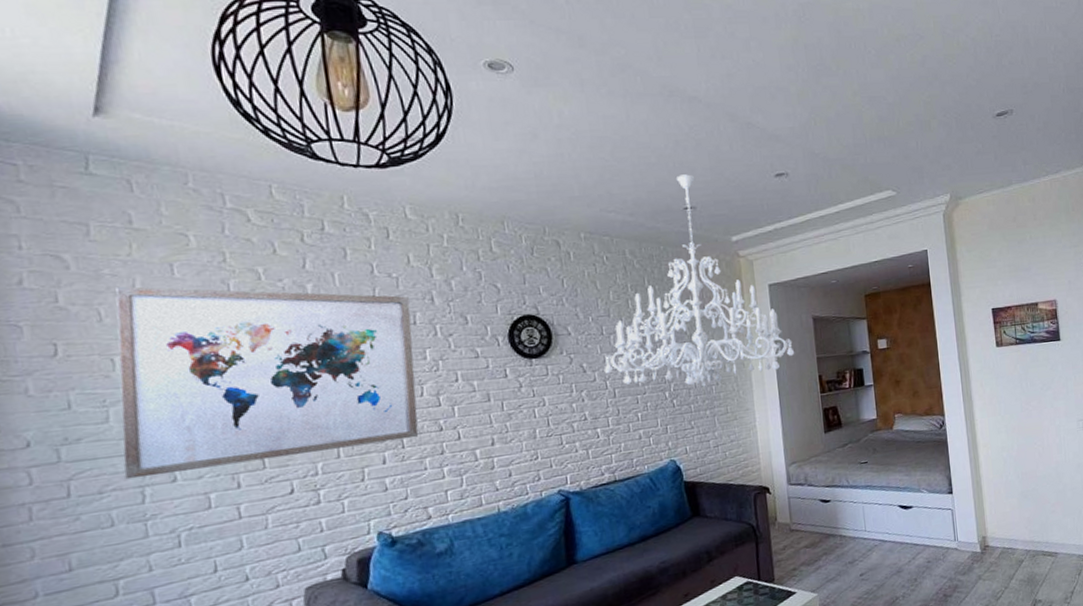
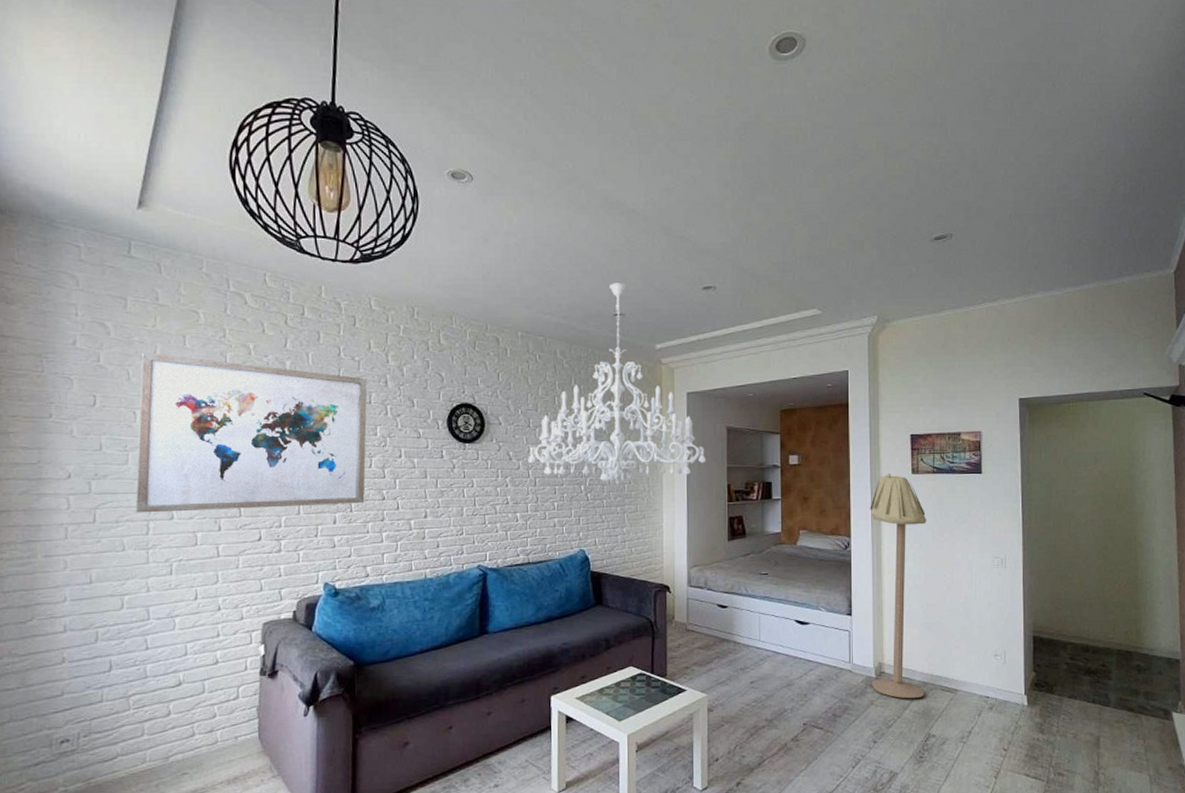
floor lamp: none [960,348,1028,569] -> present [870,473,927,699]

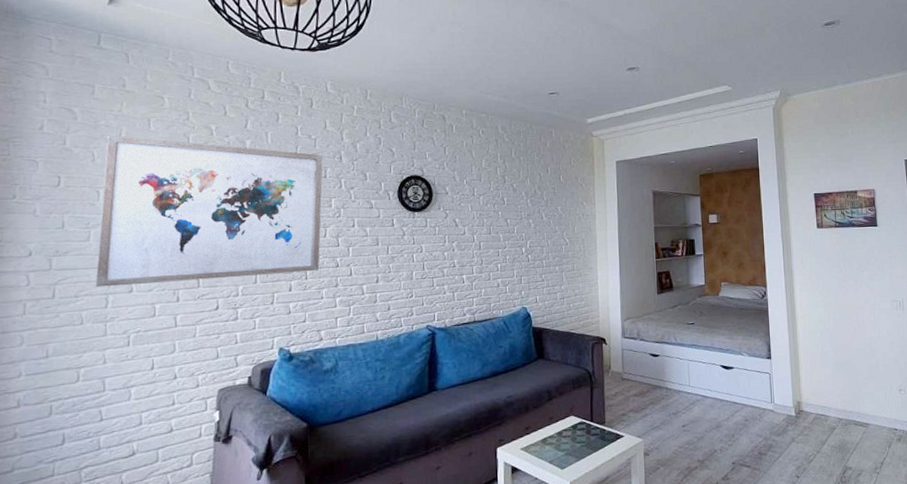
chandelier: present [528,283,706,484] -> none [472,65,635,246]
floor lamp: present [870,473,927,699] -> none [782,228,840,434]

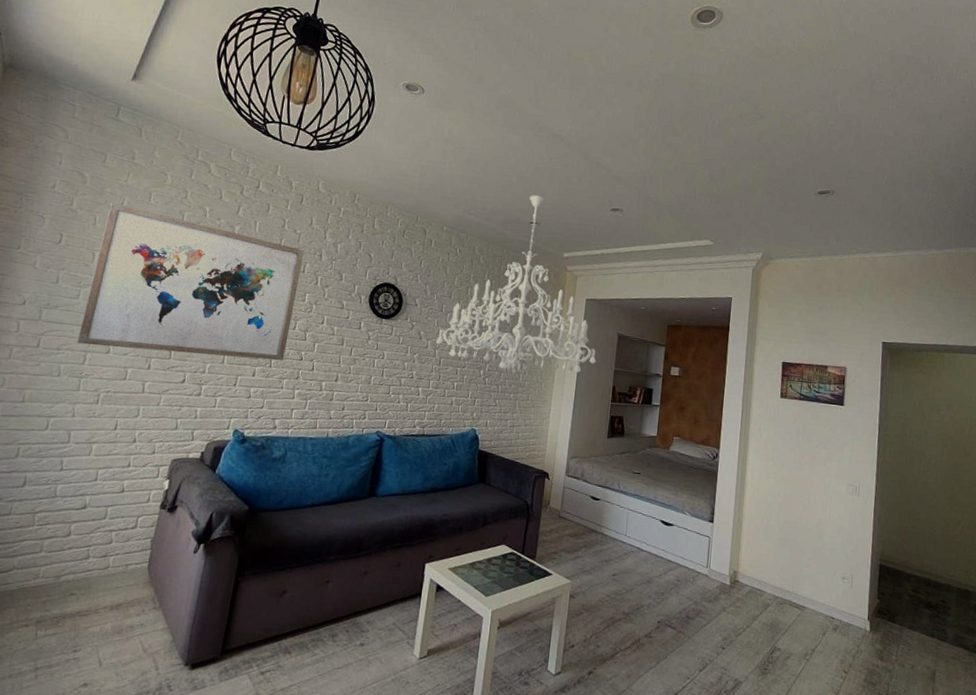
chandelier: none [472,65,635,246] -> present [436,195,597,374]

